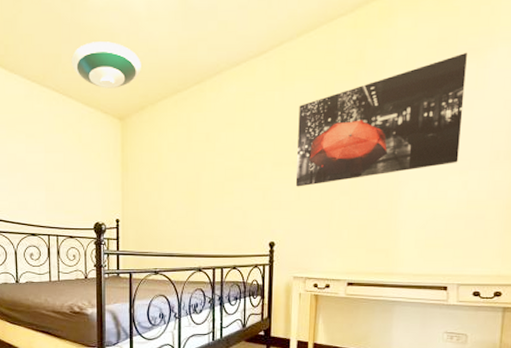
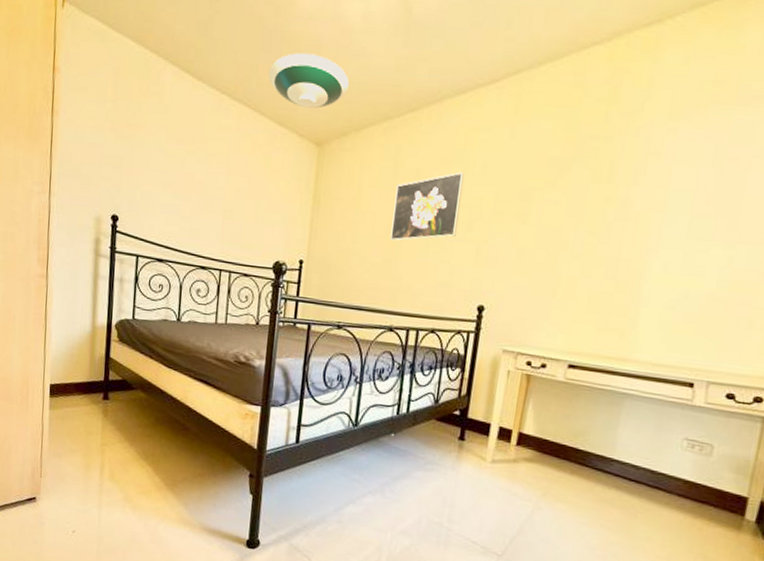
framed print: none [191,132,247,195] -> present [390,172,465,241]
wall art: present [295,52,467,187] -> none [517,99,750,244]

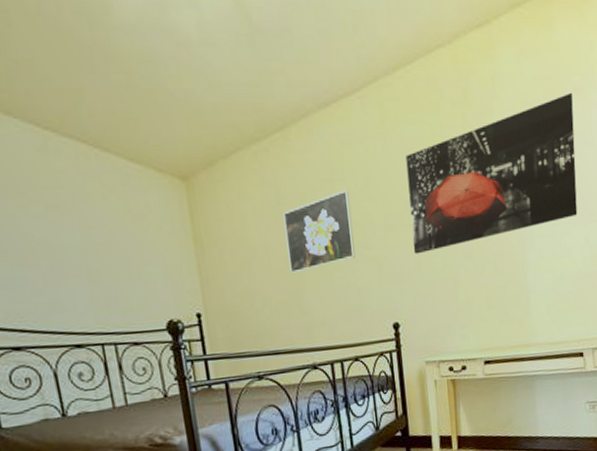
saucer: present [268,53,349,109] -> none [99,73,203,138]
wall art: none [517,99,750,244] -> present [406,92,577,254]

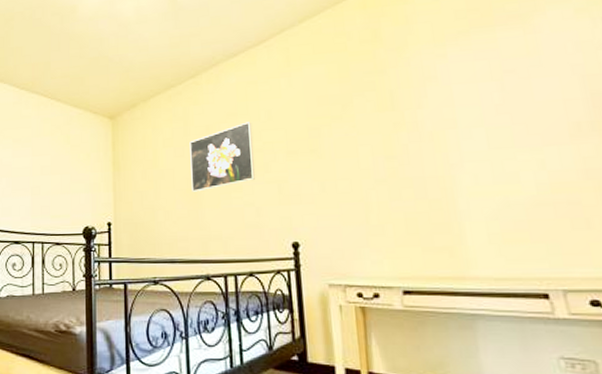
wall art: present [406,92,577,254] -> none [310,19,526,178]

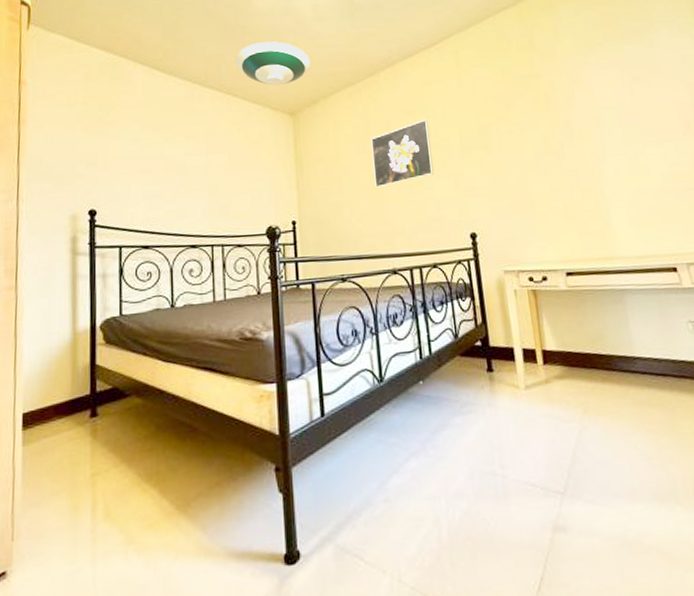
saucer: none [60,46,132,90] -> present [235,41,311,85]

